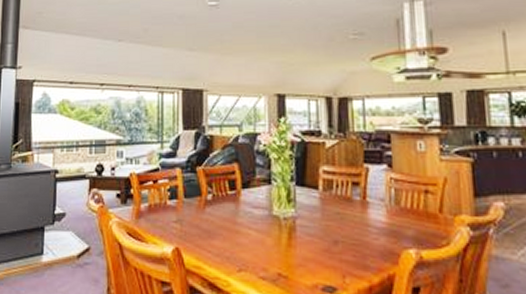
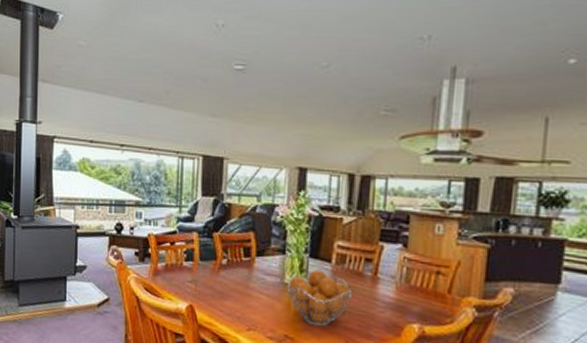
fruit basket: none [275,198,344,261] -> present [287,270,353,327]

